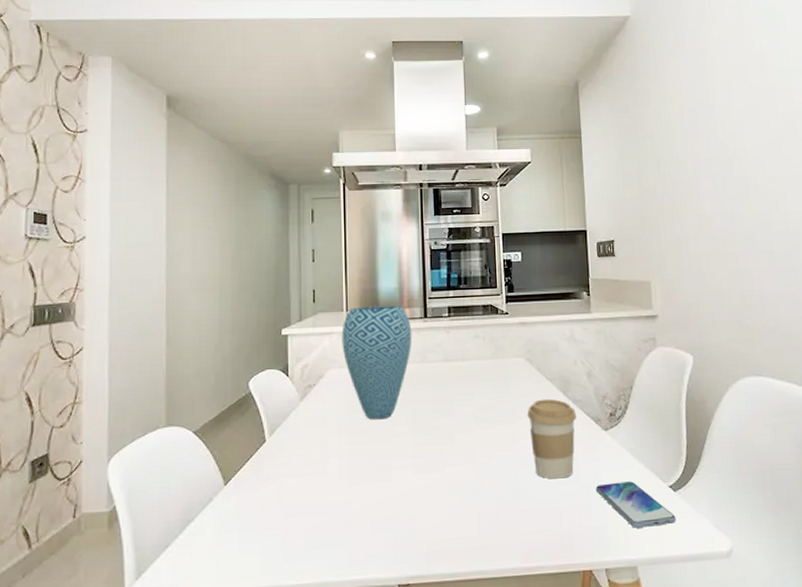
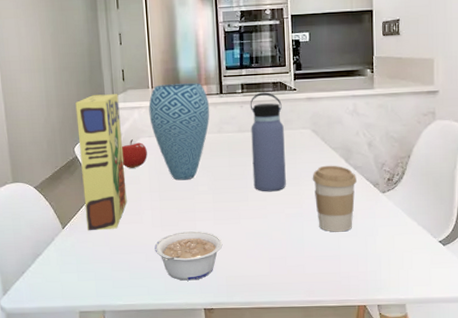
cereal box: none [254,317,309,487] -> present [75,94,127,231]
fruit: none [306,371,337,406] -> present [121,139,147,168]
legume: none [340,482,423,549] -> present [154,231,223,281]
water bottle: none [457,316,498,432] -> present [250,92,286,192]
smartphone: present [595,481,676,528] -> none [372,236,443,274]

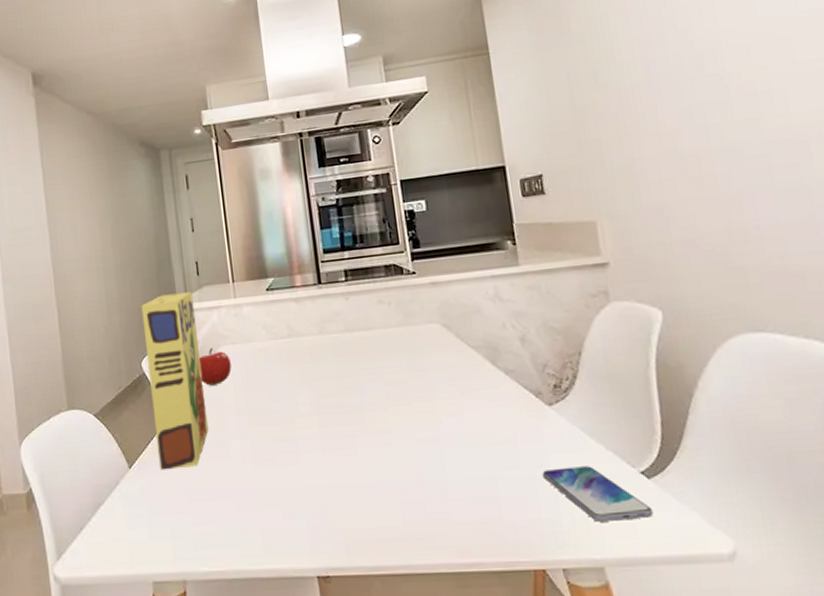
vase: present [148,83,210,181] -> none [230,272,307,399]
legume: present [154,231,223,281] -> none [246,466,336,537]
water bottle: present [250,92,286,192] -> none [357,278,414,410]
coffee cup: present [312,165,357,232] -> none [448,369,513,463]
smartphone: none [372,236,443,274] -> present [542,466,654,522]

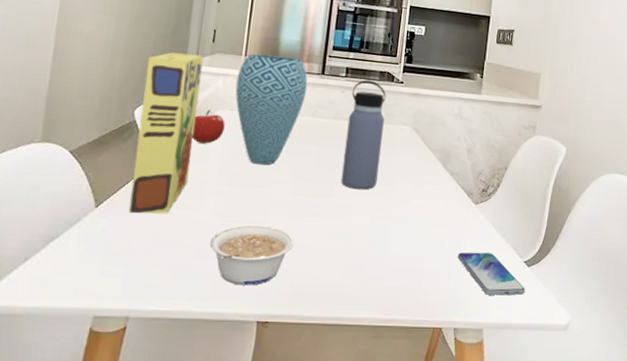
vase: none [230,272,307,399] -> present [235,53,308,165]
legume: none [246,466,336,537] -> present [210,225,294,286]
water bottle: none [357,278,414,410] -> present [341,80,386,190]

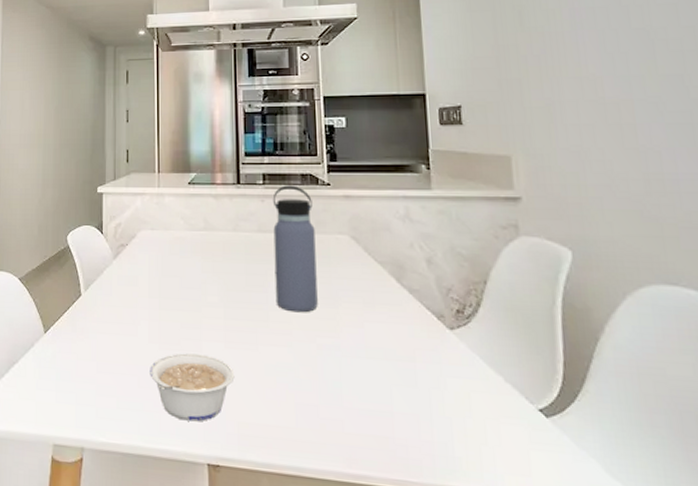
cereal box: present [129,52,204,214] -> none [72,176,121,340]
fruit: present [192,110,225,144] -> none [119,231,148,266]
vase: present [235,53,308,165] -> none [153,169,224,287]
smartphone: present [457,252,526,296] -> none [438,393,550,457]

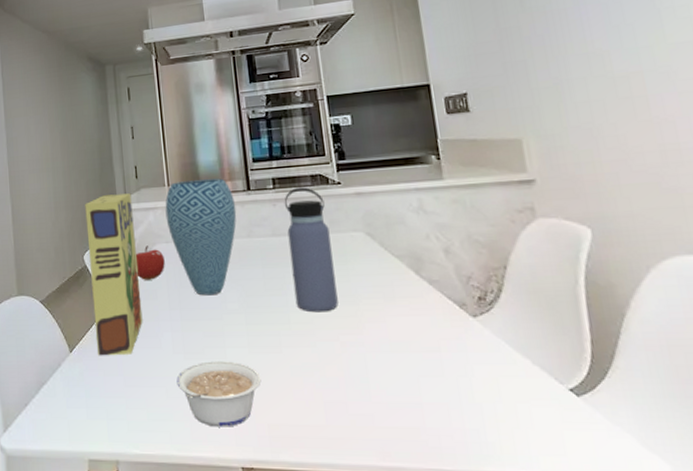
cereal box: none [72,176,121,340] -> present [85,193,143,356]
fruit: none [119,231,148,266] -> present [135,246,165,280]
vase: none [153,169,224,287] -> present [165,178,237,296]

